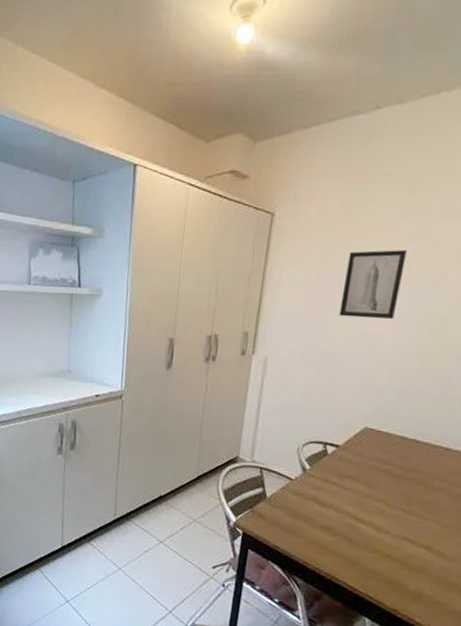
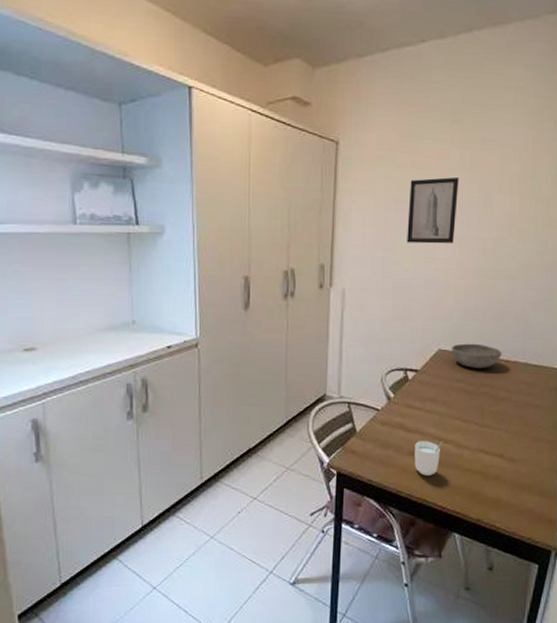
cup: none [325,517,362,554] -> present [414,441,444,476]
bowl: none [379,424,442,454] -> present [451,343,502,368]

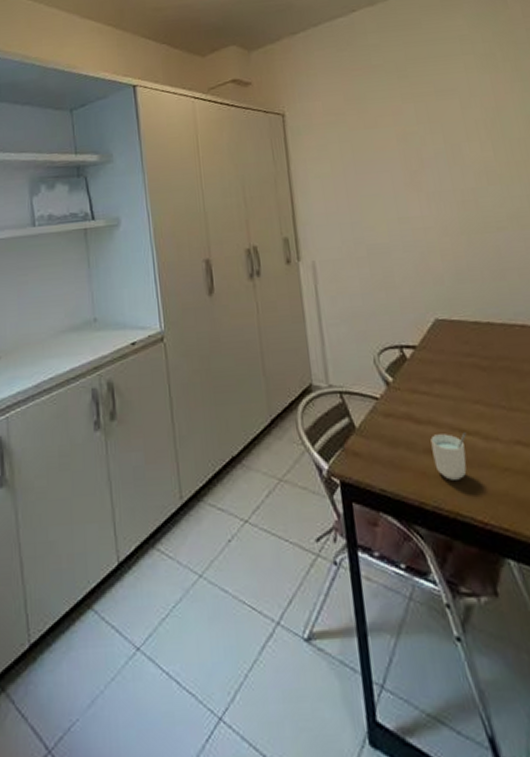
wall art: present [407,176,459,244] -> none [366,130,427,205]
bowl: present [451,343,502,368] -> none [450,308,515,338]

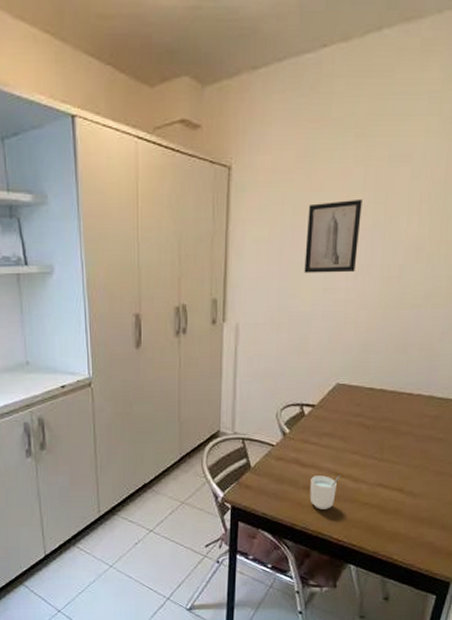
wall art: none [366,130,427,205] -> present [304,198,362,273]

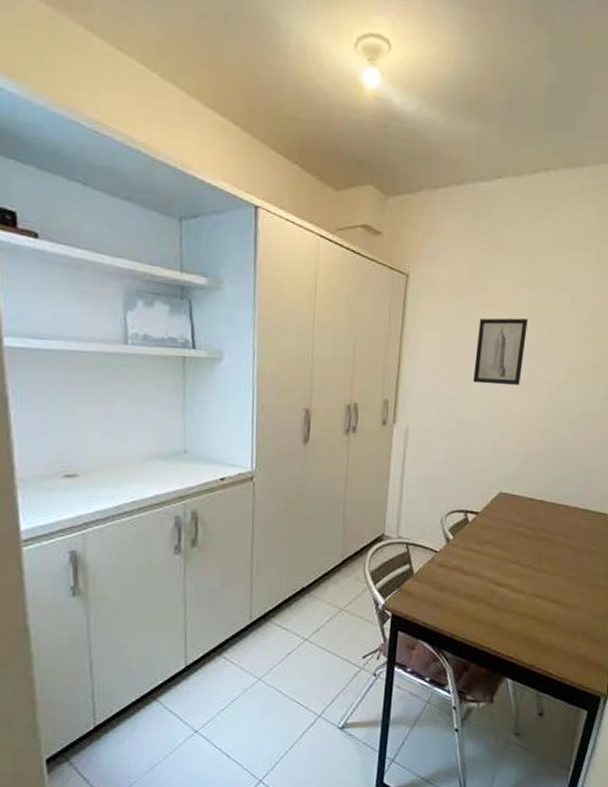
cup: present [310,475,341,509] -> none [470,584,501,620]

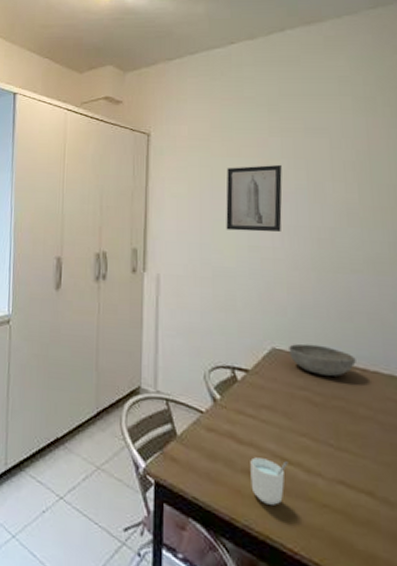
cup: none [470,584,501,620] -> present [250,457,289,505]
bowl: none [512,487,562,513] -> present [289,343,356,376]

